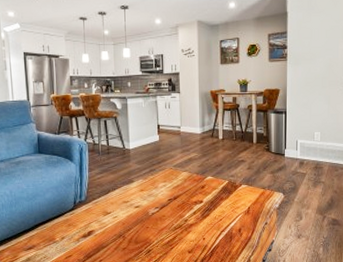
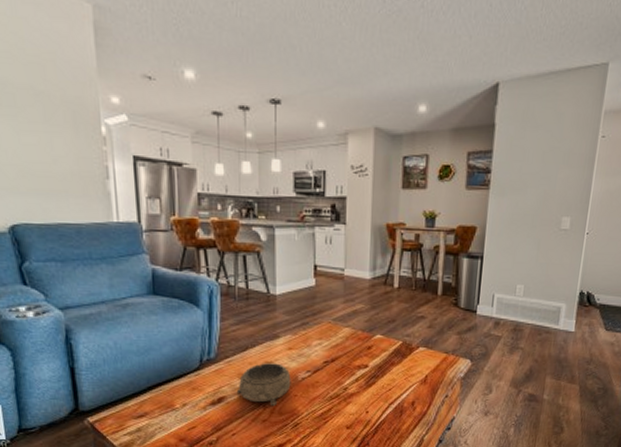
decorative bowl: none [102,202,144,237] -> present [236,363,291,407]

